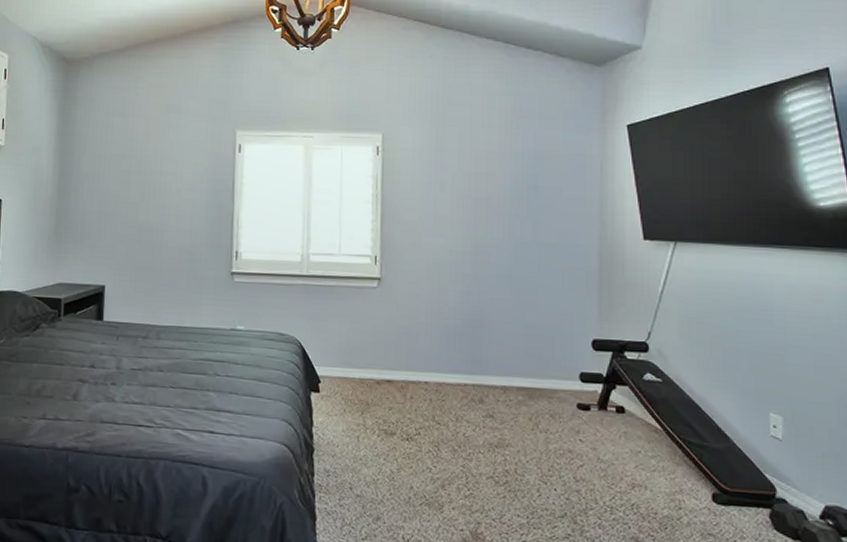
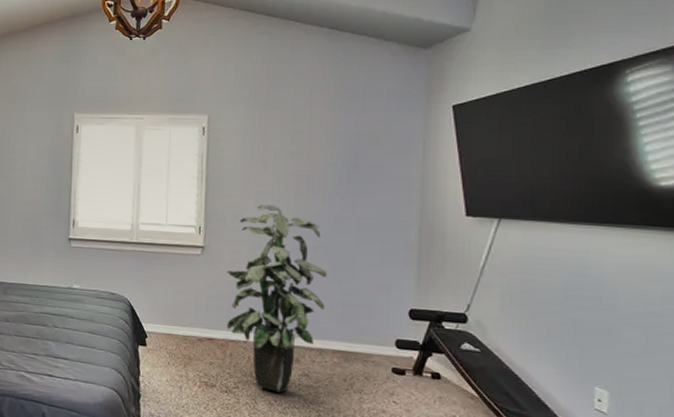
indoor plant: none [405,231,509,437] -> present [226,205,327,393]

